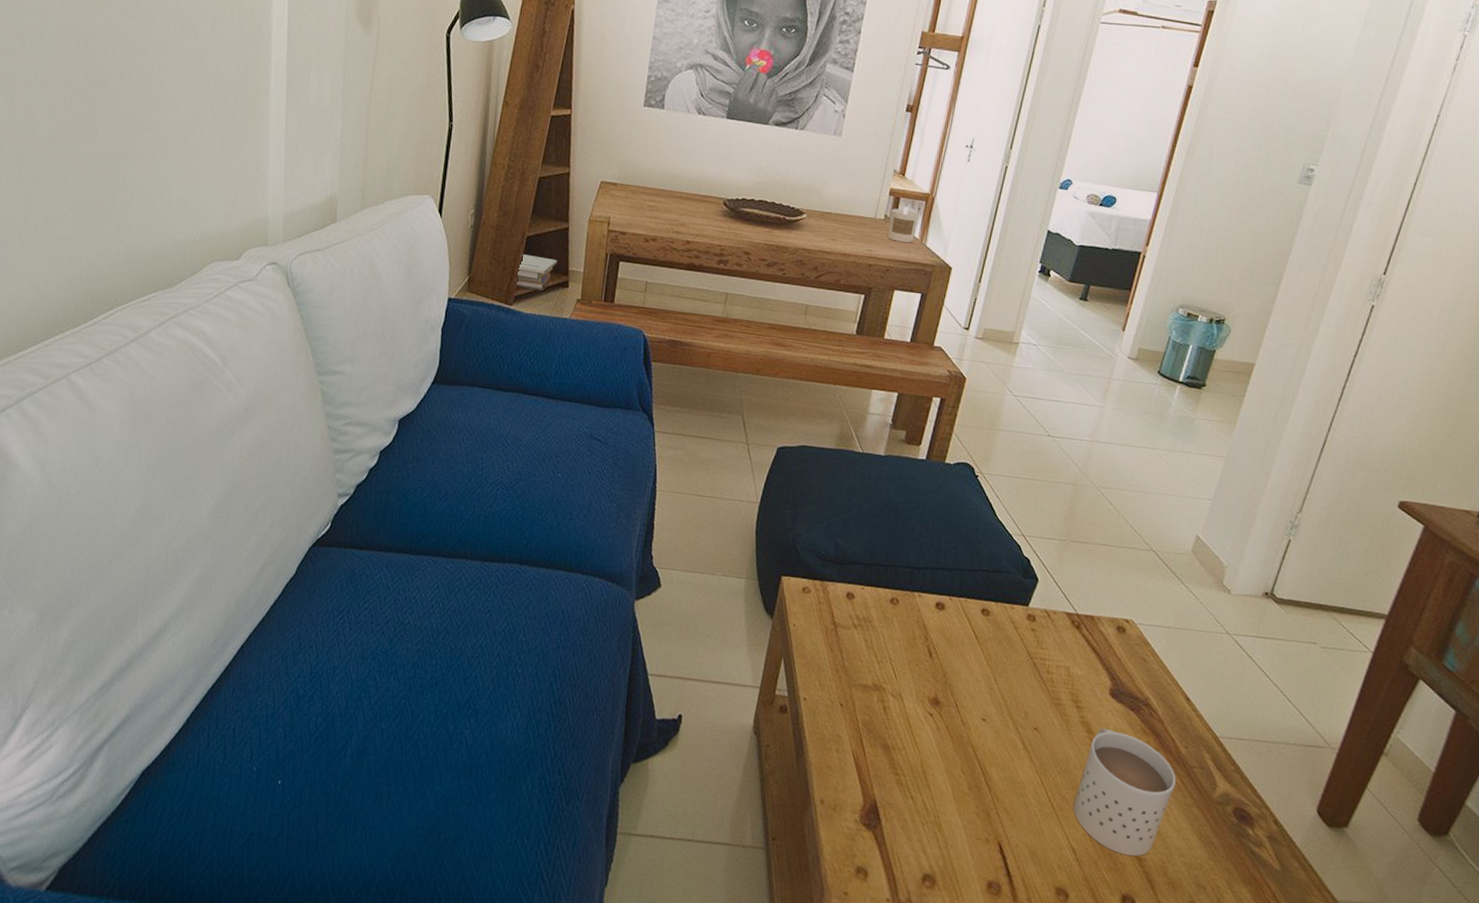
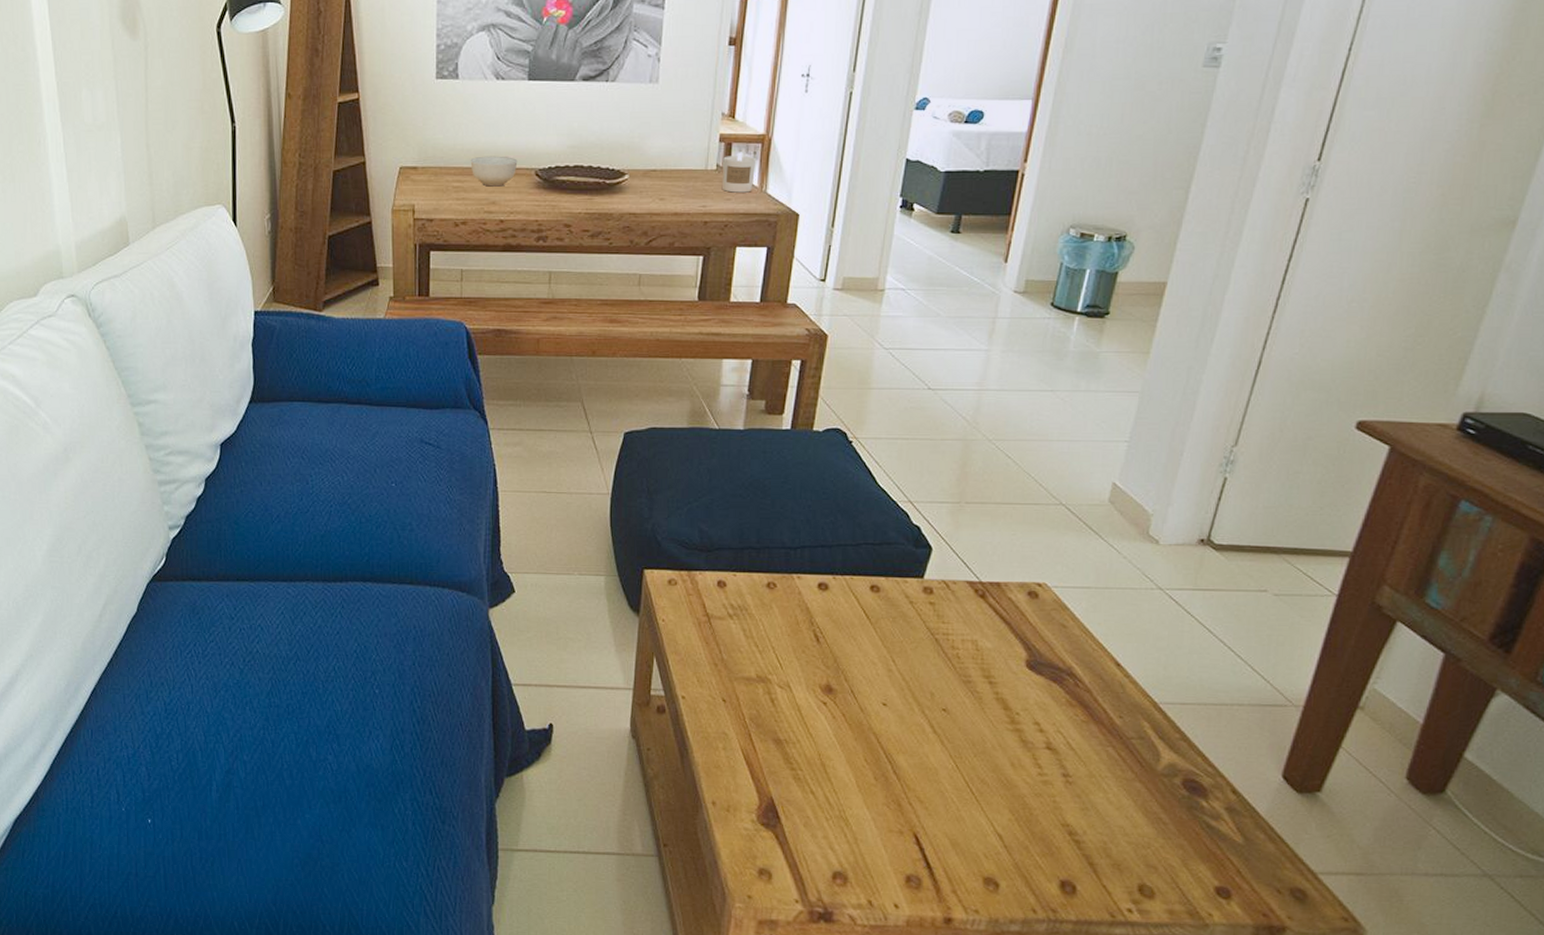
books: present [514,254,558,292] -> none [321,256,364,293]
bowl: none [666,181,709,211] -> present [470,156,518,187]
mug: present [1073,728,1176,856] -> none [994,703,1112,839]

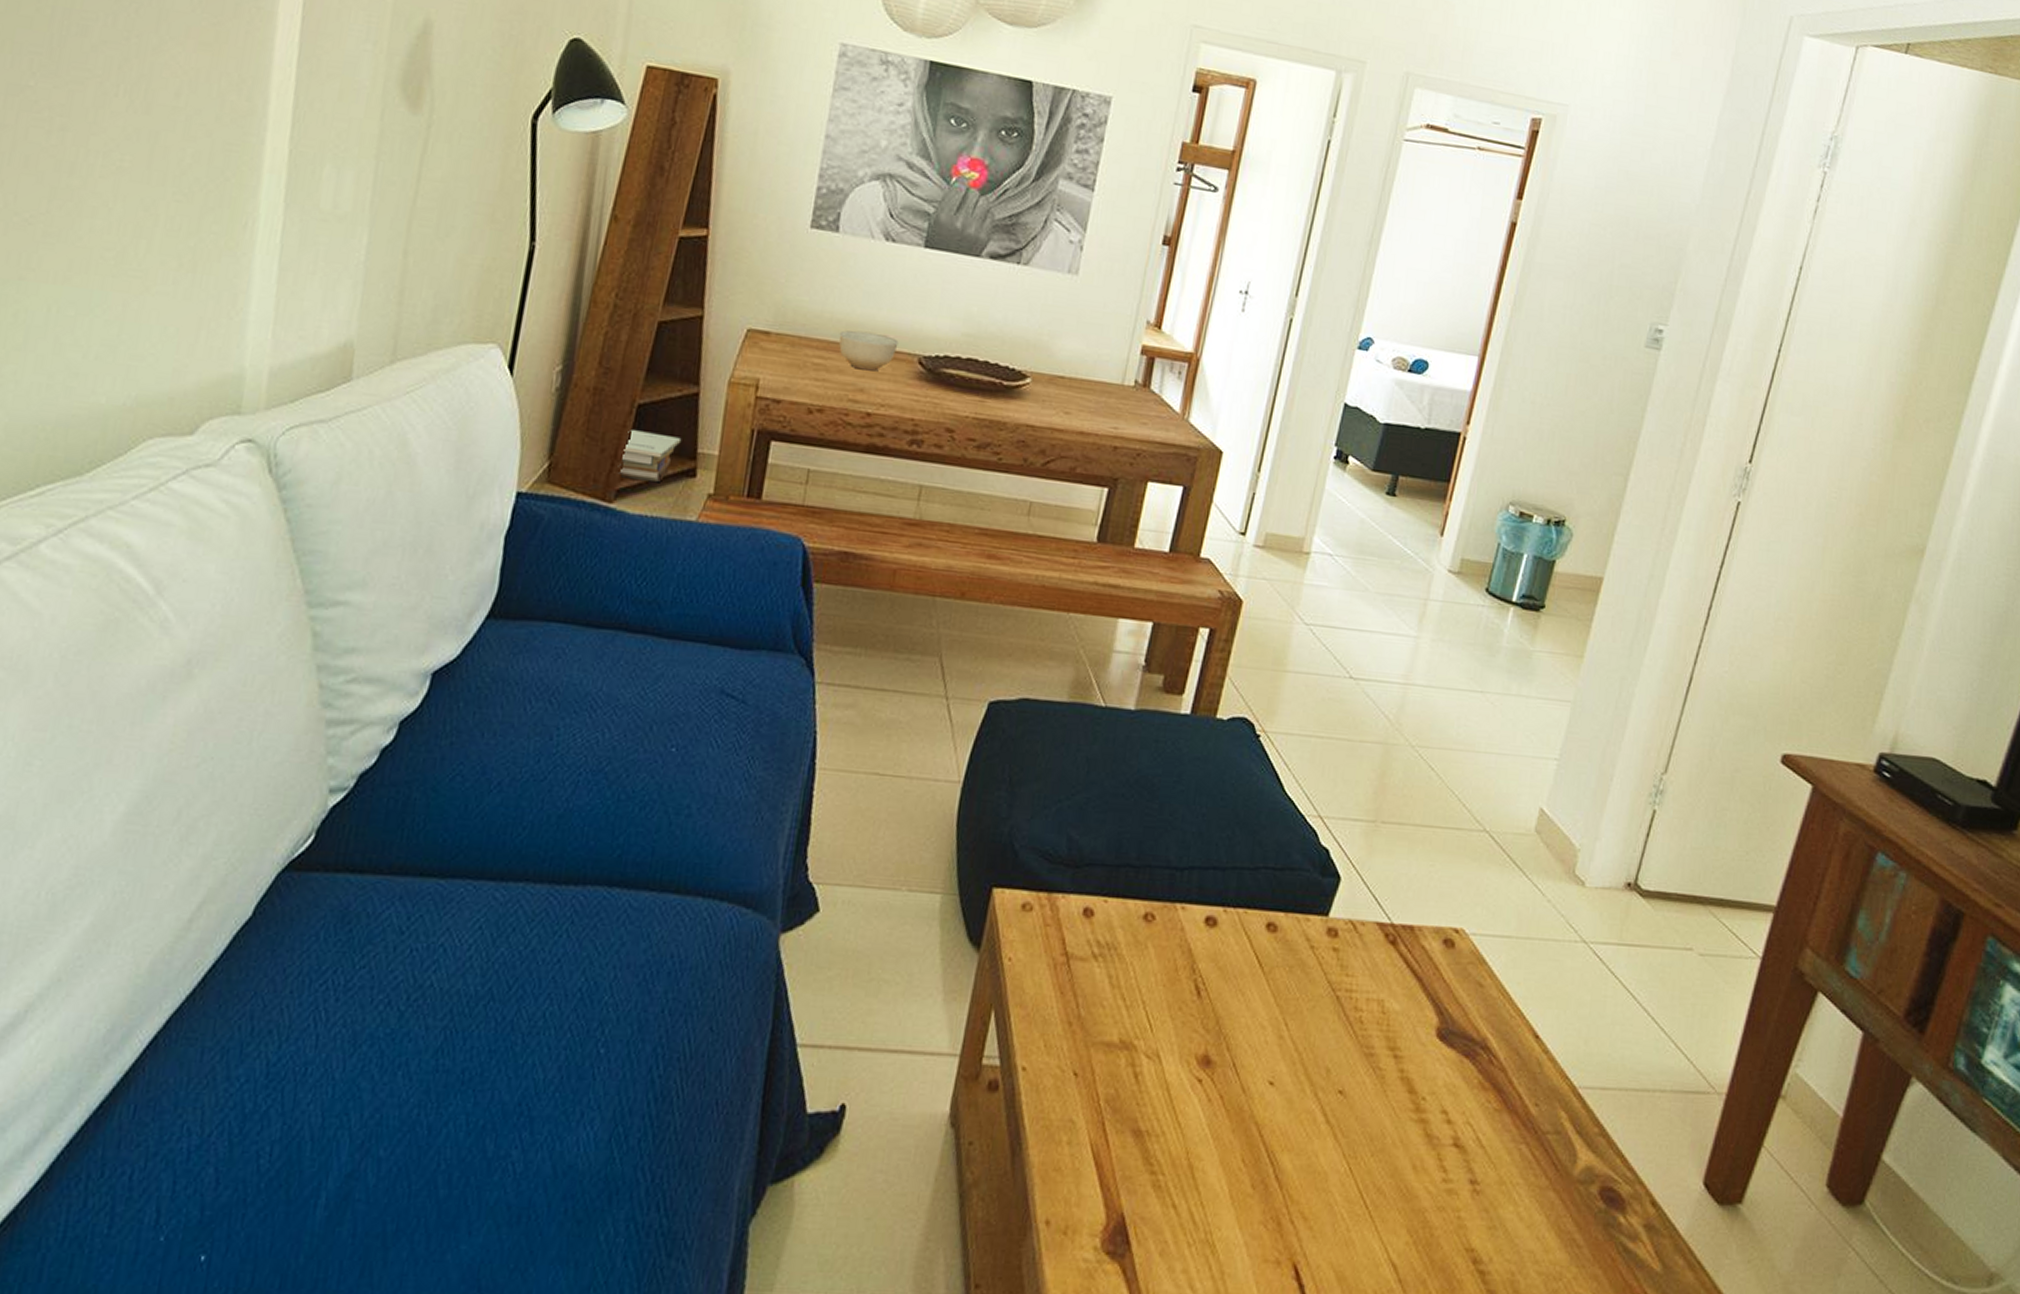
books: none [321,256,364,293] -> present [617,430,682,483]
candle: present [721,152,757,193] -> none [1138,369,1181,419]

